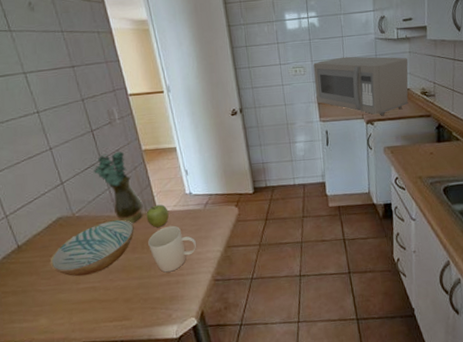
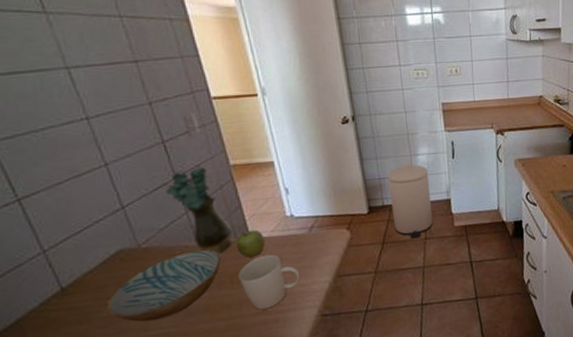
pedal bin: none [270,149,310,217] -> present [387,163,433,239]
microwave: present [313,56,409,116] -> none [438,58,541,126]

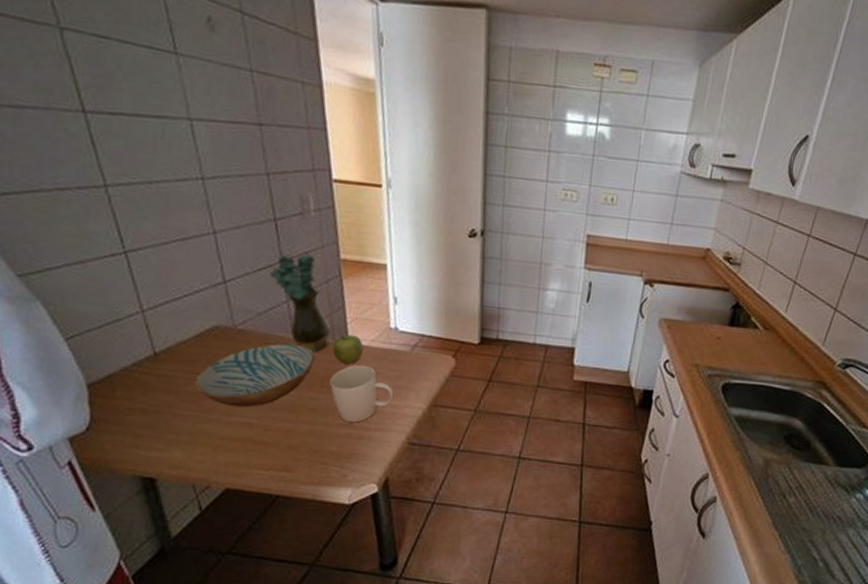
pedal bin: present [387,163,433,239] -> none [505,296,556,384]

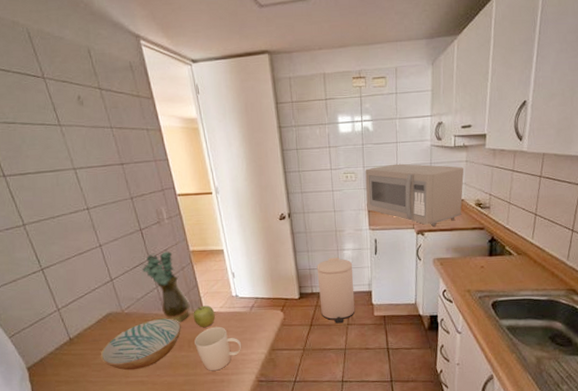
pedal bin: none [505,296,556,384] -> present [317,257,355,324]
microwave: none [586,188,718,278] -> present [365,163,464,227]

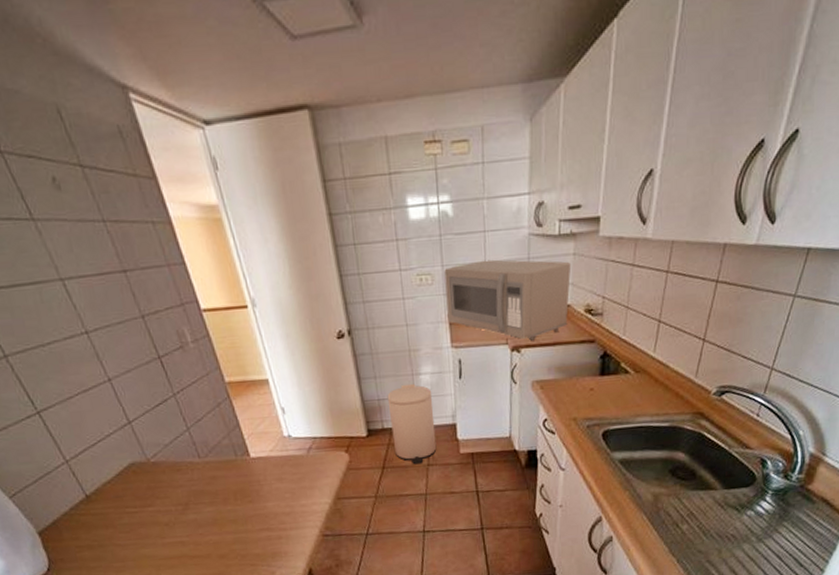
bowl: present [100,318,182,371] -> none [126,465,225,530]
vase: present [142,249,190,322] -> none [167,381,233,470]
fruit: present [193,305,215,327] -> none [236,449,265,476]
mug: present [194,326,242,371] -> none [241,473,301,527]

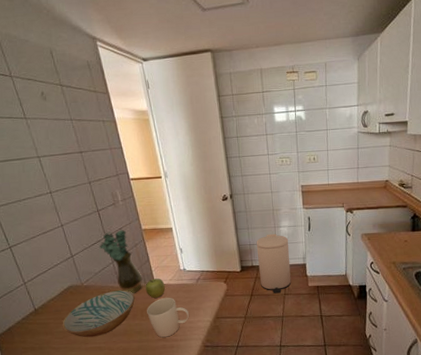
bowl: none [126,465,225,530] -> present [62,290,136,338]
vase: none [167,381,233,470] -> present [100,228,143,293]
fruit: none [236,449,265,476] -> present [145,278,165,298]
mug: none [241,473,301,527] -> present [147,297,190,338]
microwave: present [444,259,572,341] -> none [299,148,388,205]

